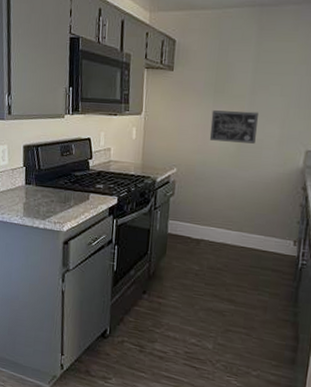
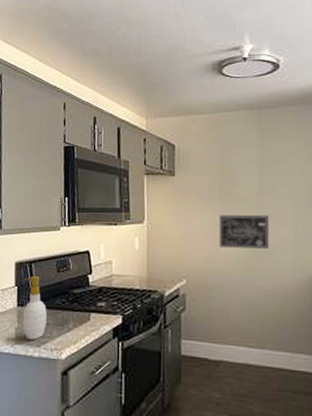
soap bottle: none [30,159,52,214] -> present [22,276,47,340]

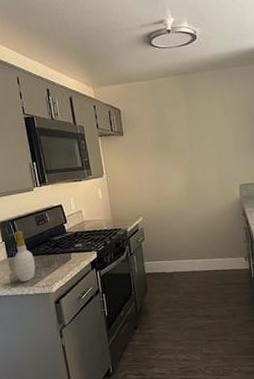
wall art: present [218,214,268,249] -> none [162,160,201,189]

